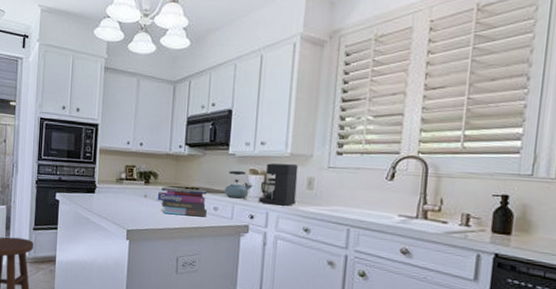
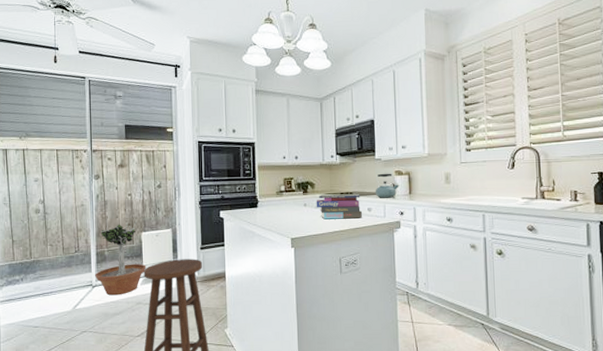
coffee maker: present [259,163,299,206] -> none [406,162,437,201]

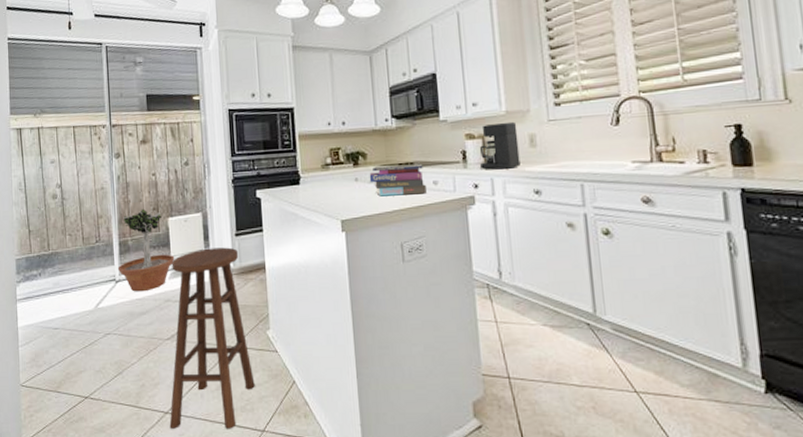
kettle: present [375,173,400,198] -> none [441,137,472,169]
coffee maker: none [406,162,437,201] -> present [480,121,521,170]

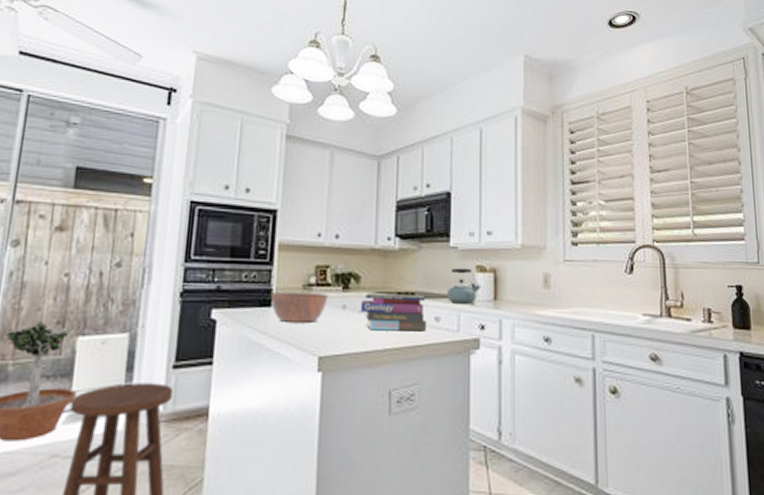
bowl: none [297,170,343,195] -> present [270,292,328,323]
kettle: none [441,137,472,169] -> present [446,267,482,304]
coffee maker: present [480,121,521,170] -> none [489,257,532,310]

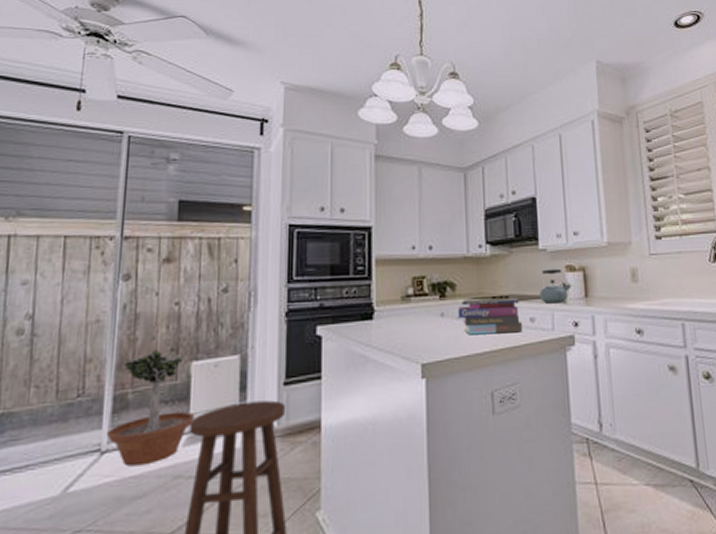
bowl: present [270,292,328,323] -> none [371,303,427,333]

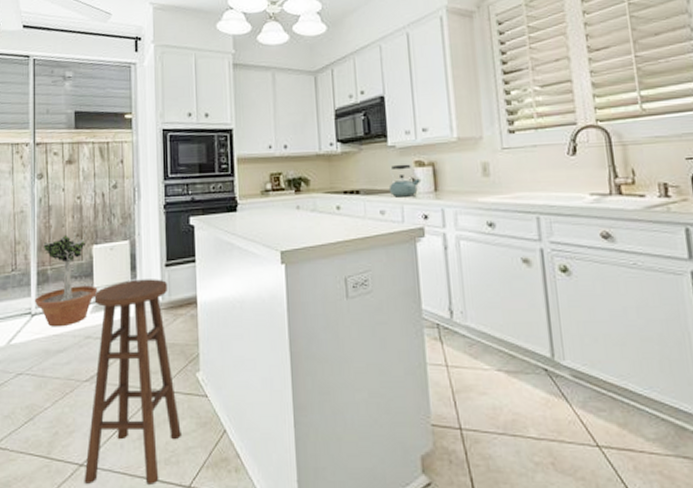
books: present [457,297,522,335] -> none [311,191,373,226]

